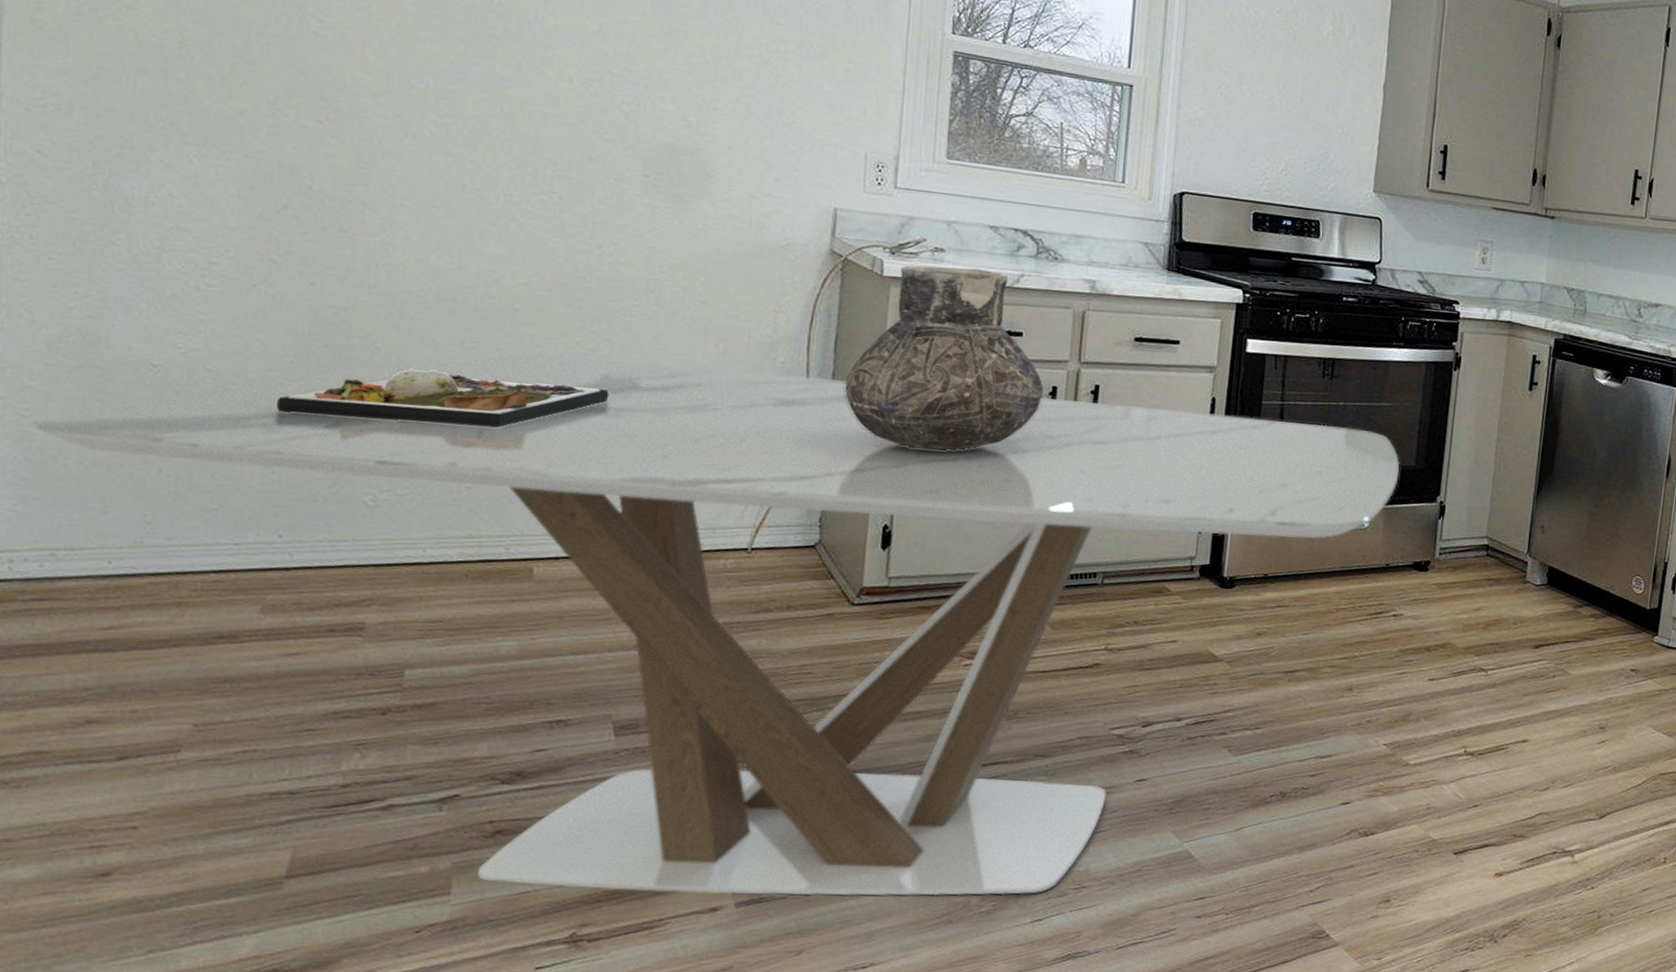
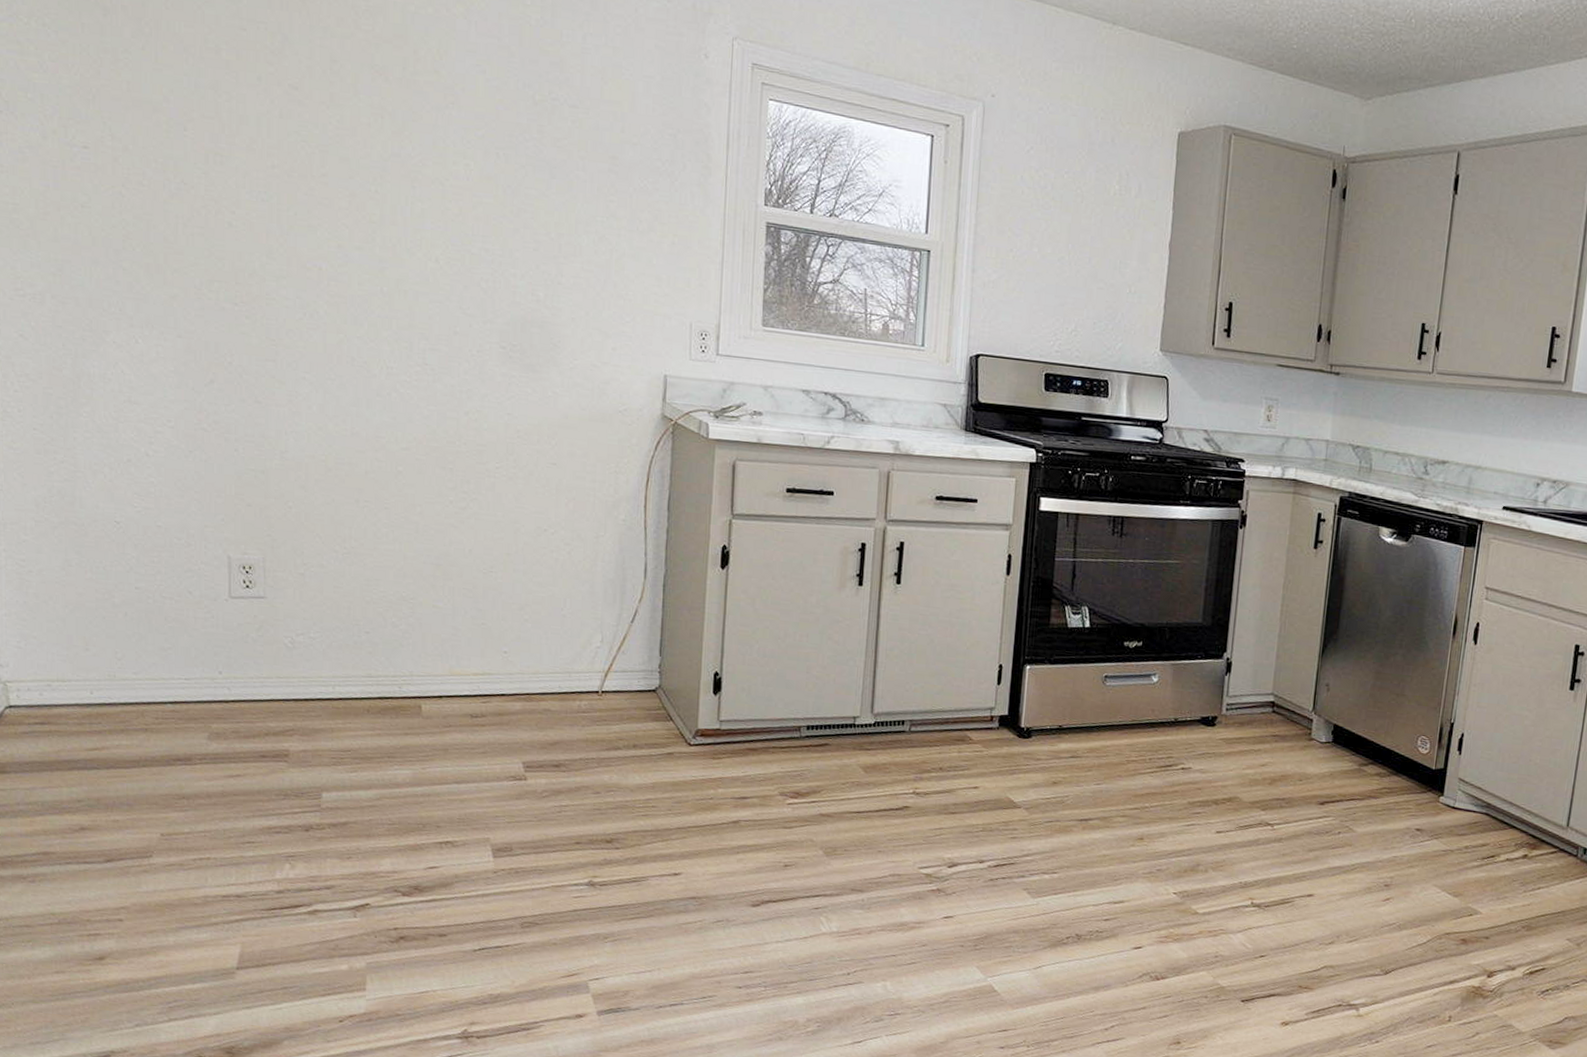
dining table: present [35,354,1400,897] -> none [30,512,1188,1018]
dinner plate: present [275,368,609,428] -> none [212,525,479,579]
vase: present [844,265,1044,451] -> none [677,428,854,604]

